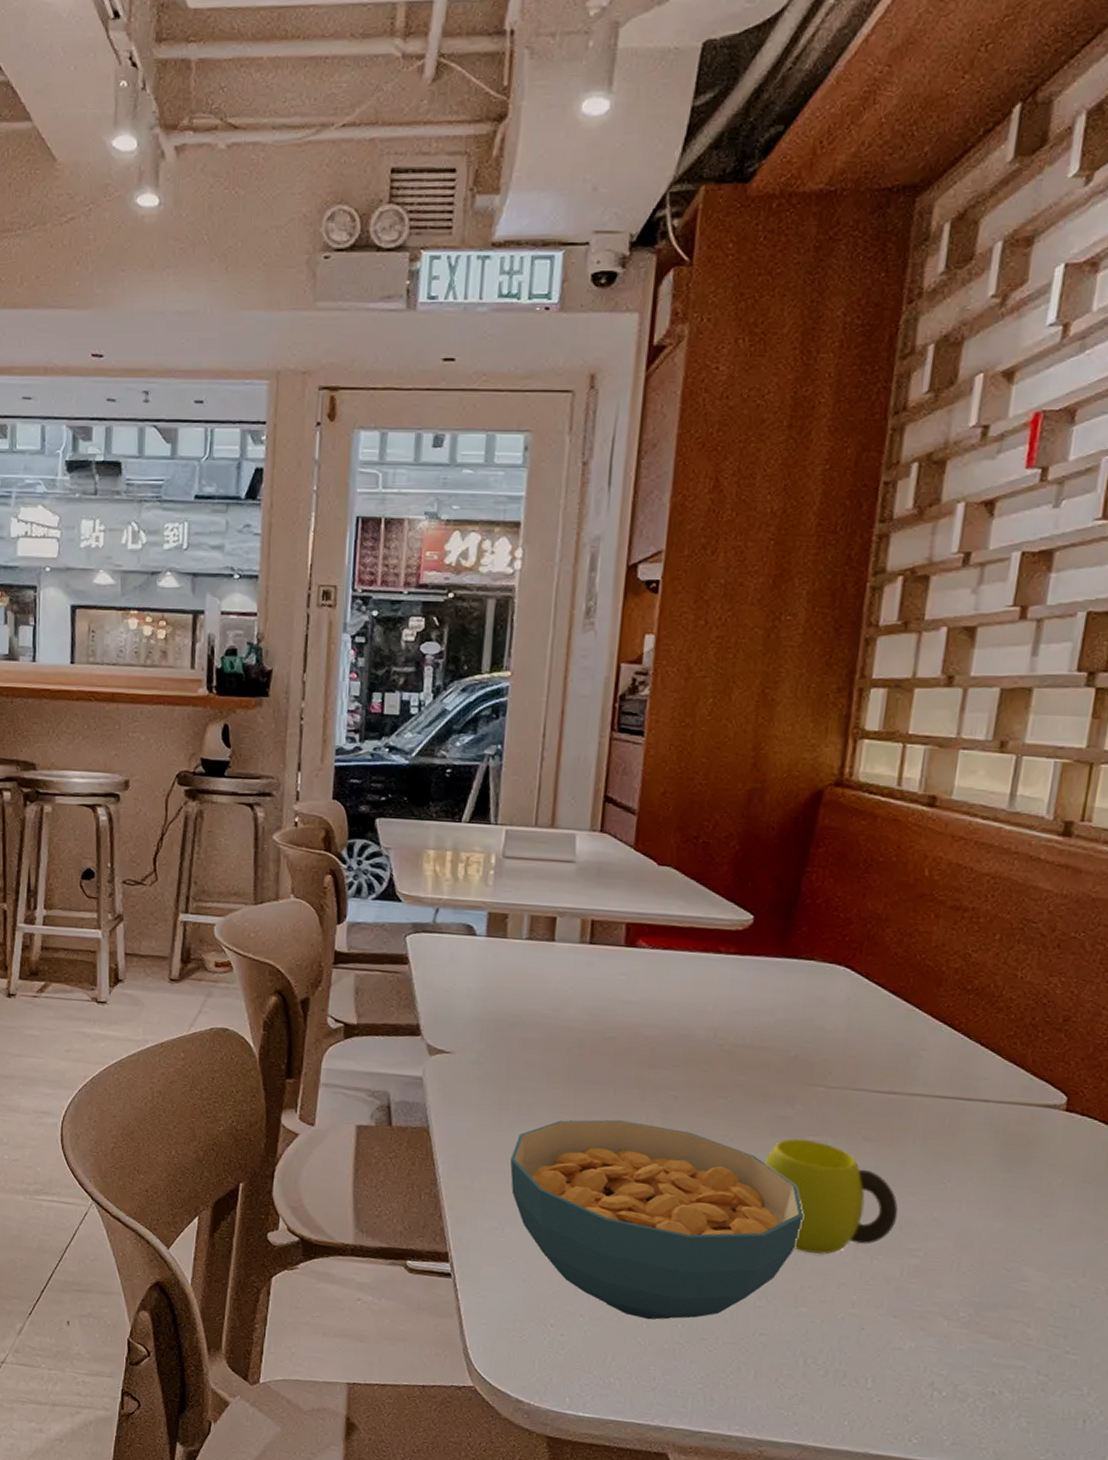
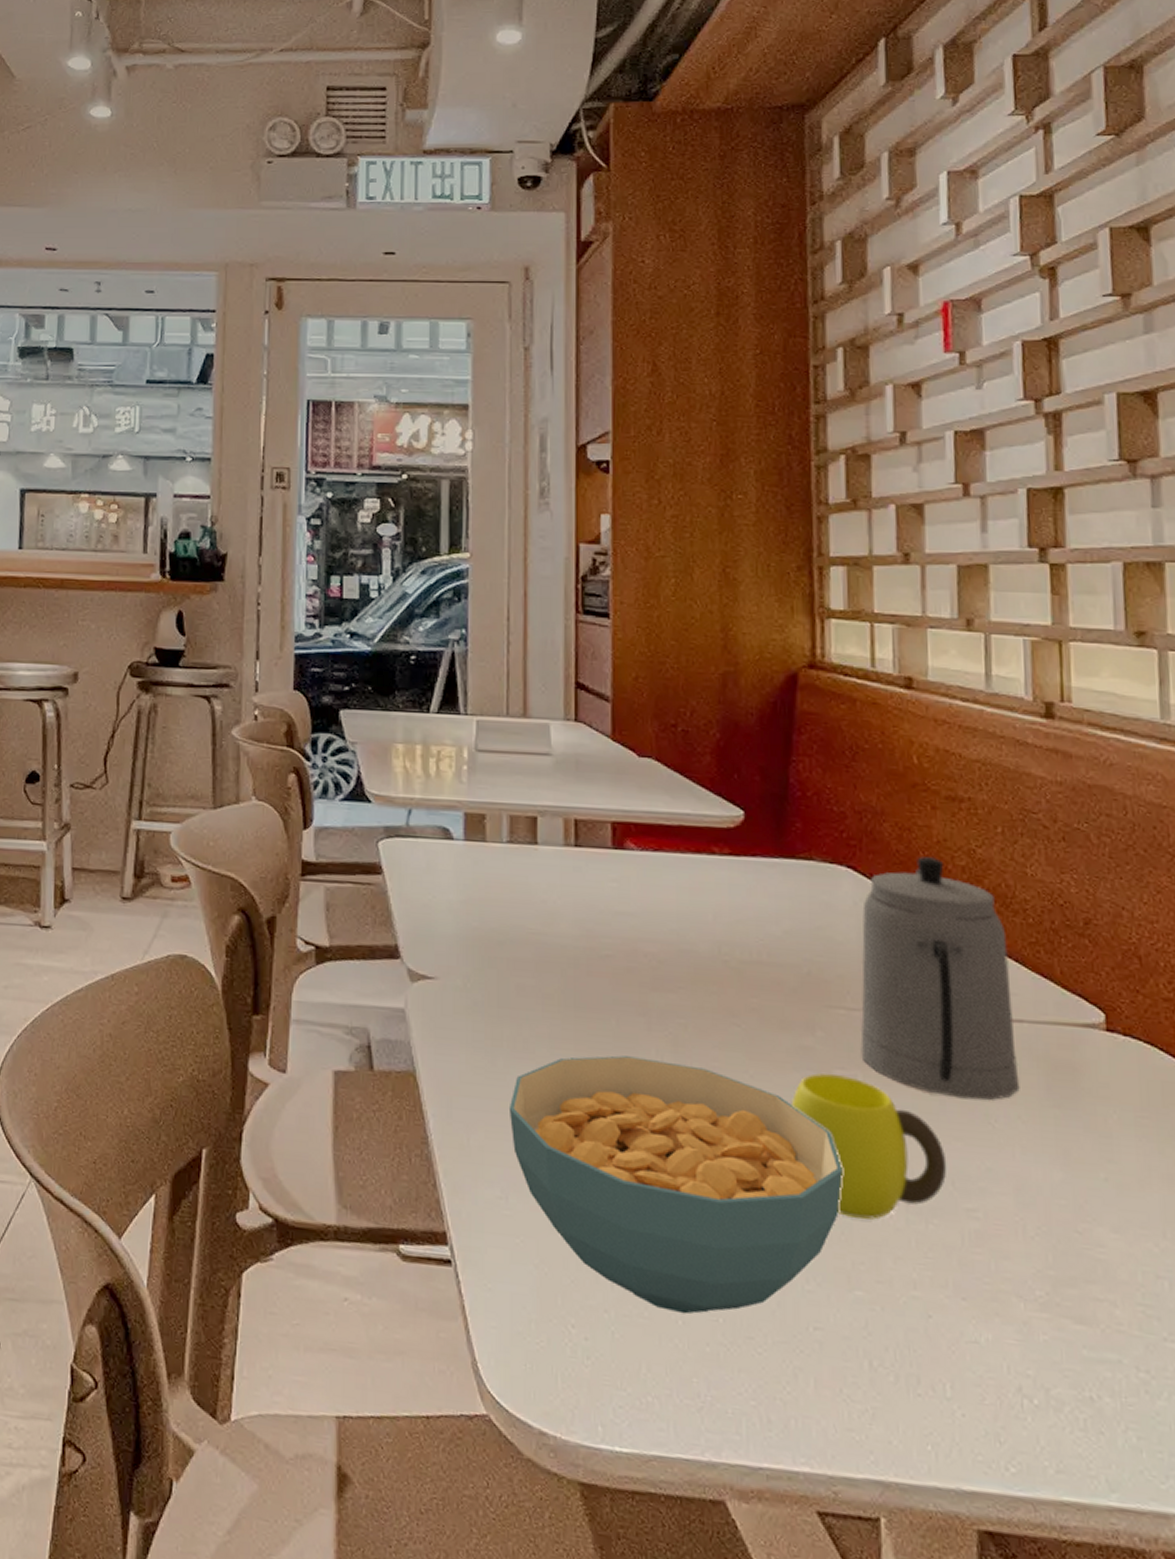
teapot: none [834,959,987,1165] -> present [860,856,1020,1101]

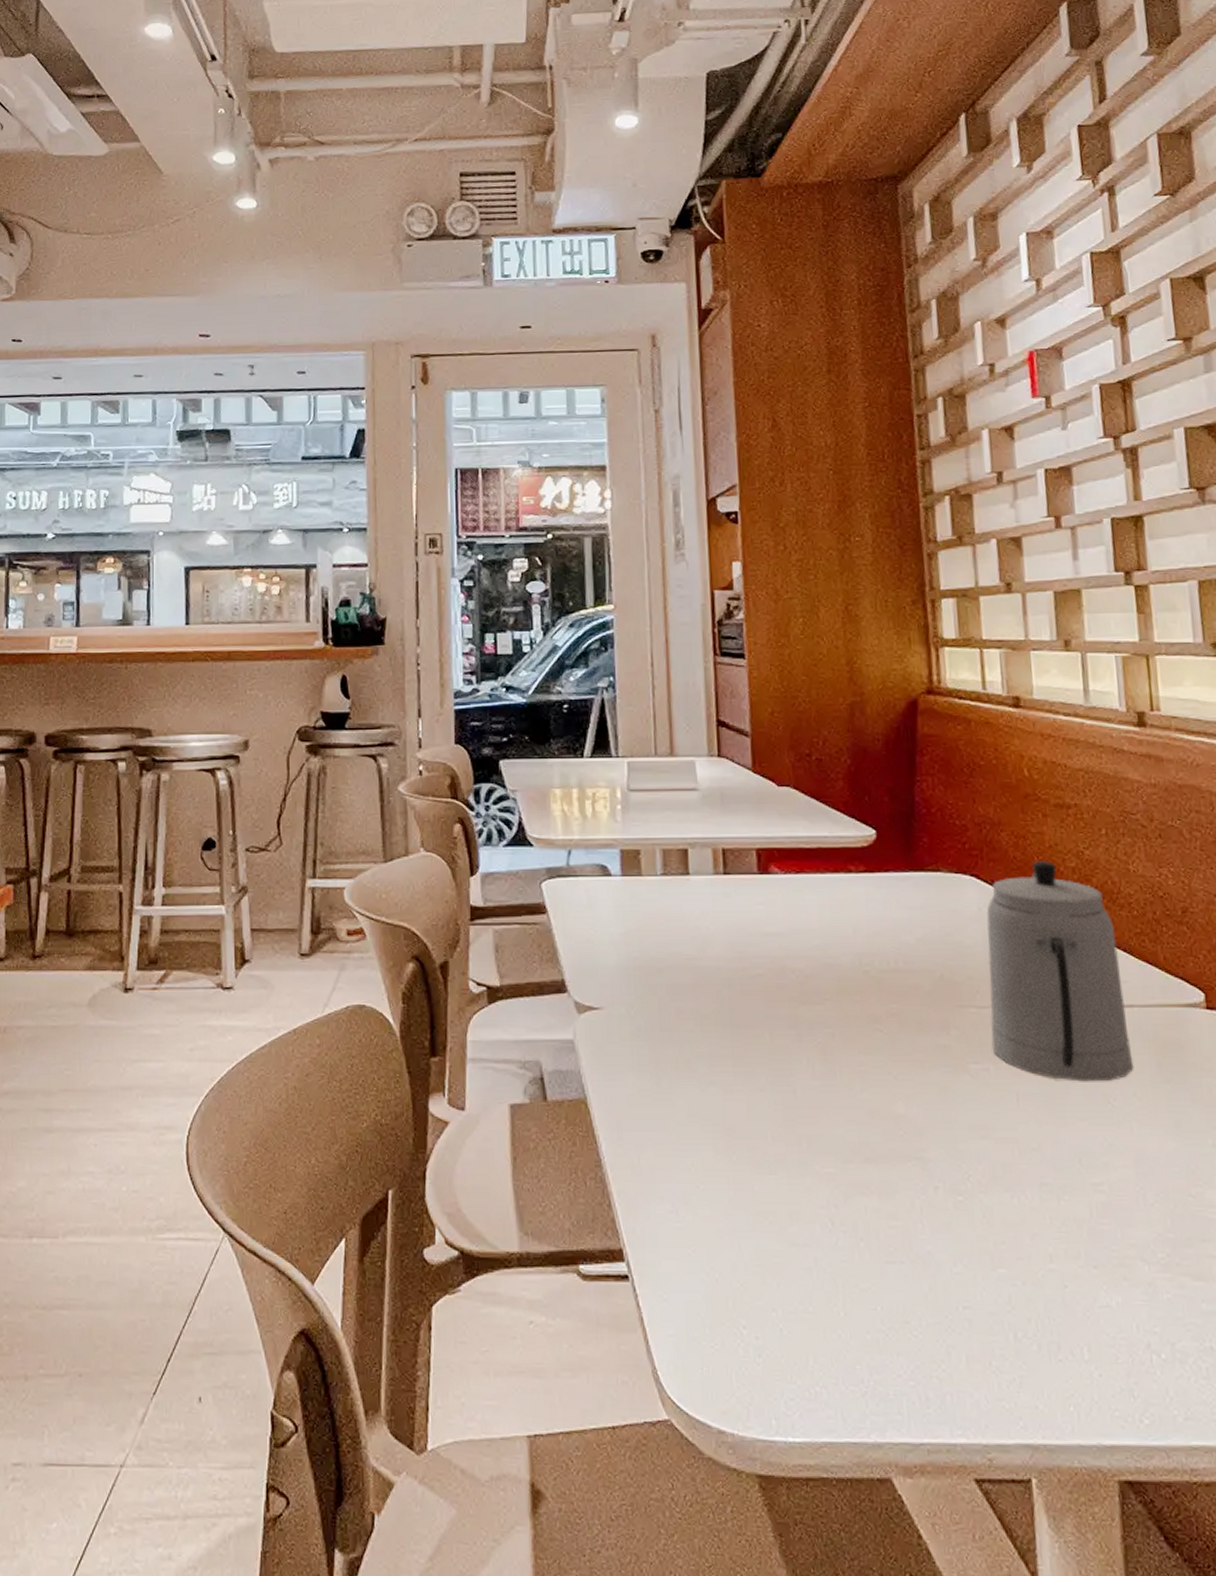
cereal bowl: present [508,1055,843,1314] -> none [674,1068,982,1306]
cup: present [791,1073,947,1220] -> none [931,1069,1074,1201]

